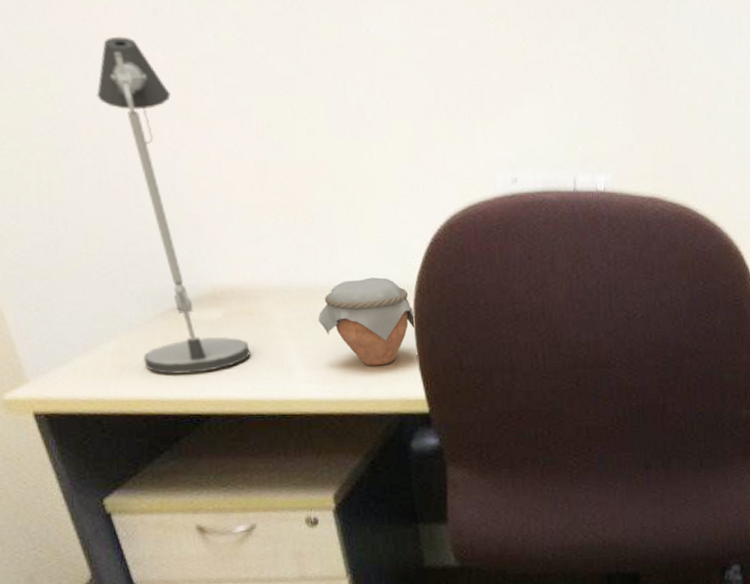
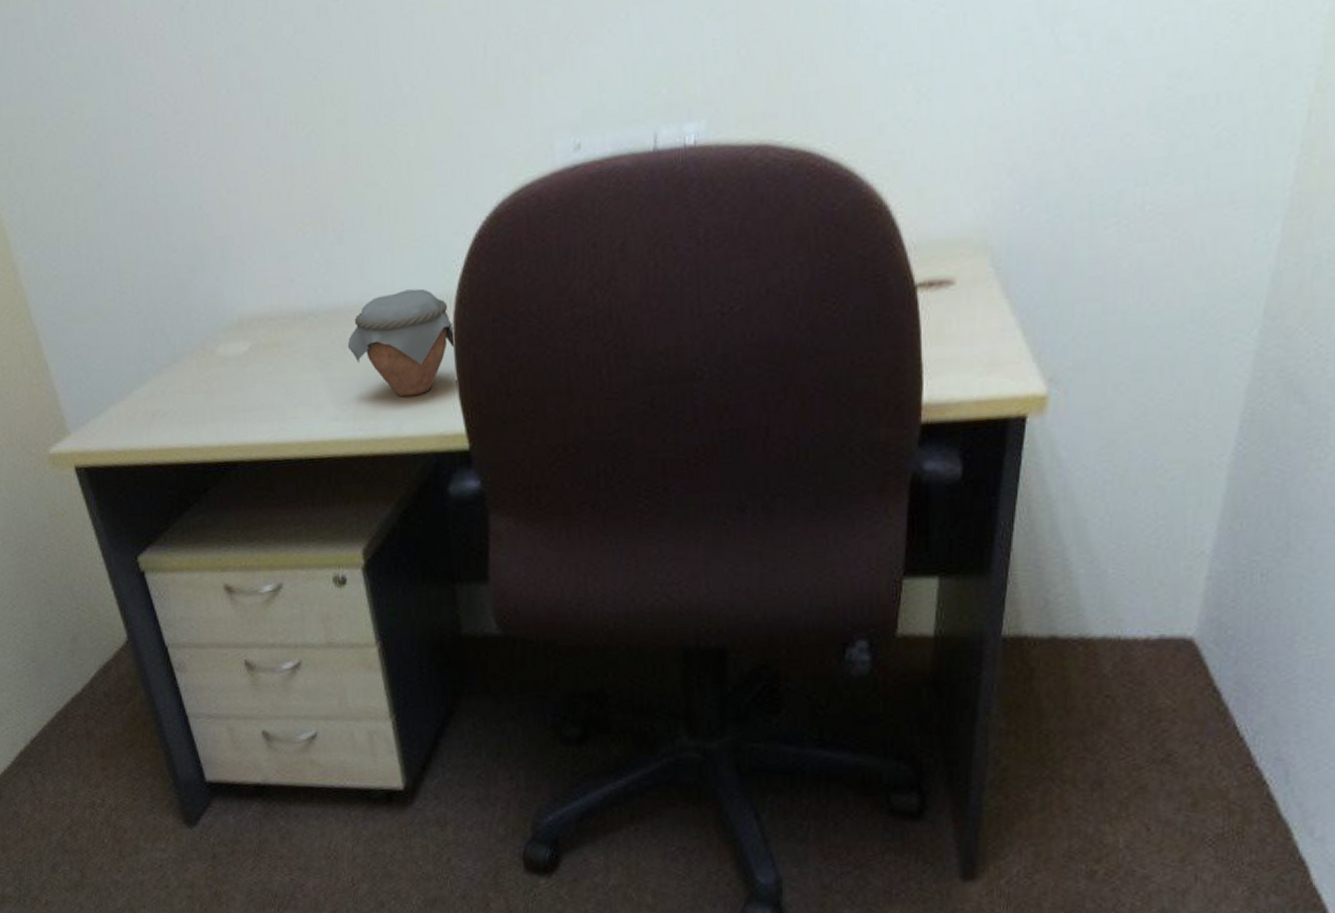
desk lamp: present [96,36,251,374] -> none [127,42,278,419]

